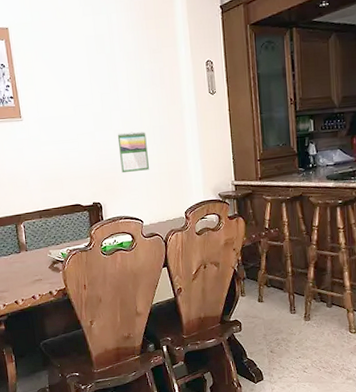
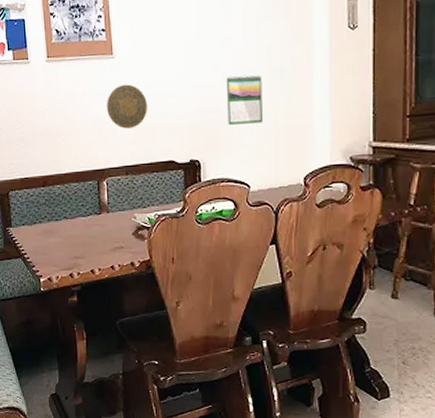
decorative plate: none [19,142,55,180] -> present [107,84,148,129]

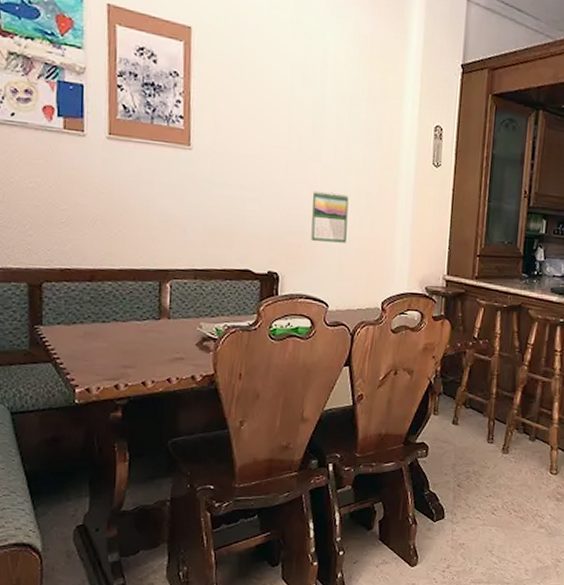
decorative plate: present [107,84,148,129] -> none [178,180,227,230]

